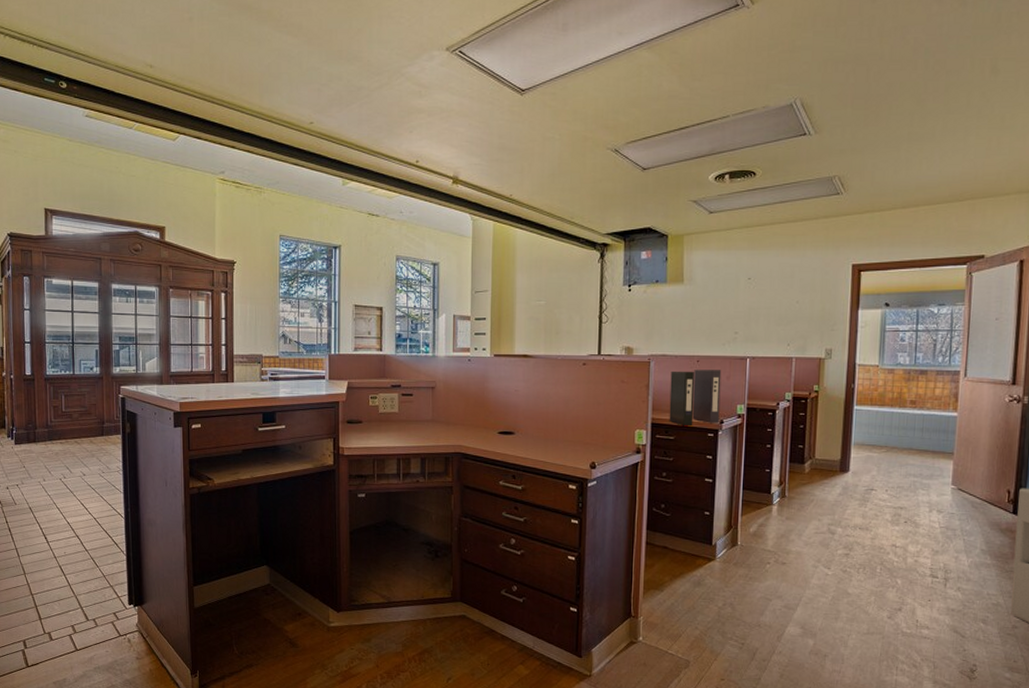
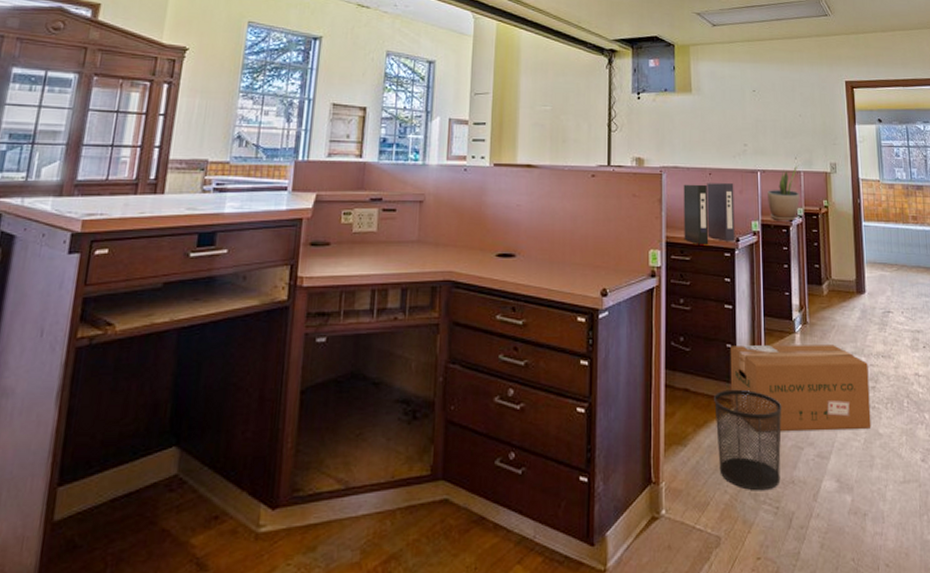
waste bin: none [690,549,754,630] -> present [714,389,782,491]
box: none [705,513,844,588] -> present [730,345,872,432]
potted plant: none [755,351,792,405] -> present [767,165,799,222]

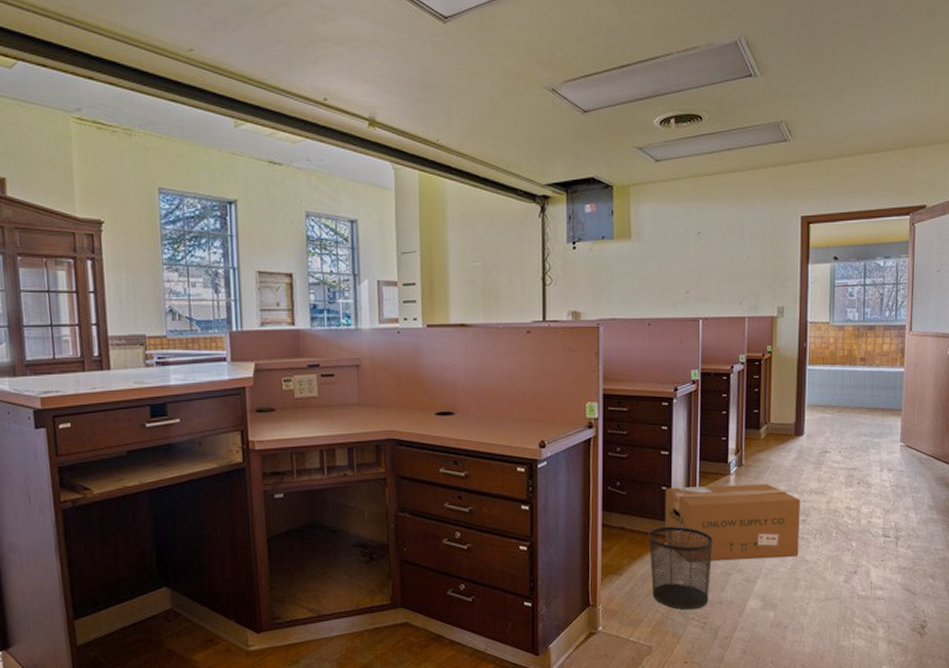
binder: present [683,184,709,245] -> none [621,335,647,396]
binder: present [707,183,735,242] -> none [645,333,674,391]
potted plant: present [767,165,799,222] -> none [709,311,744,369]

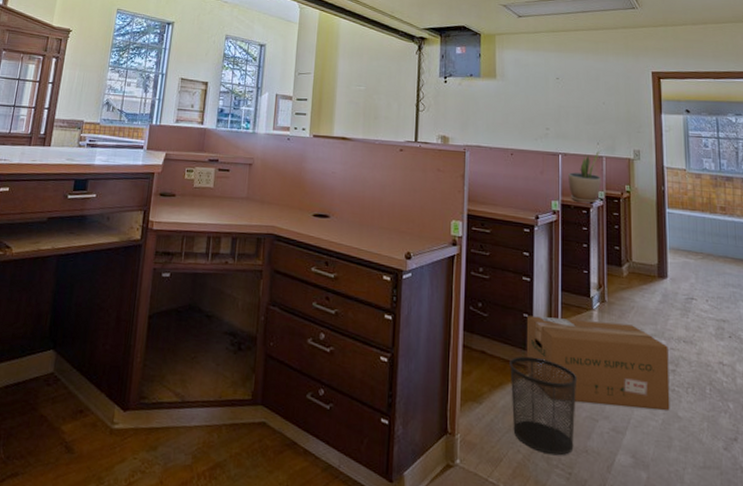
potted plant: none [709,311,744,369] -> present [568,150,601,204]

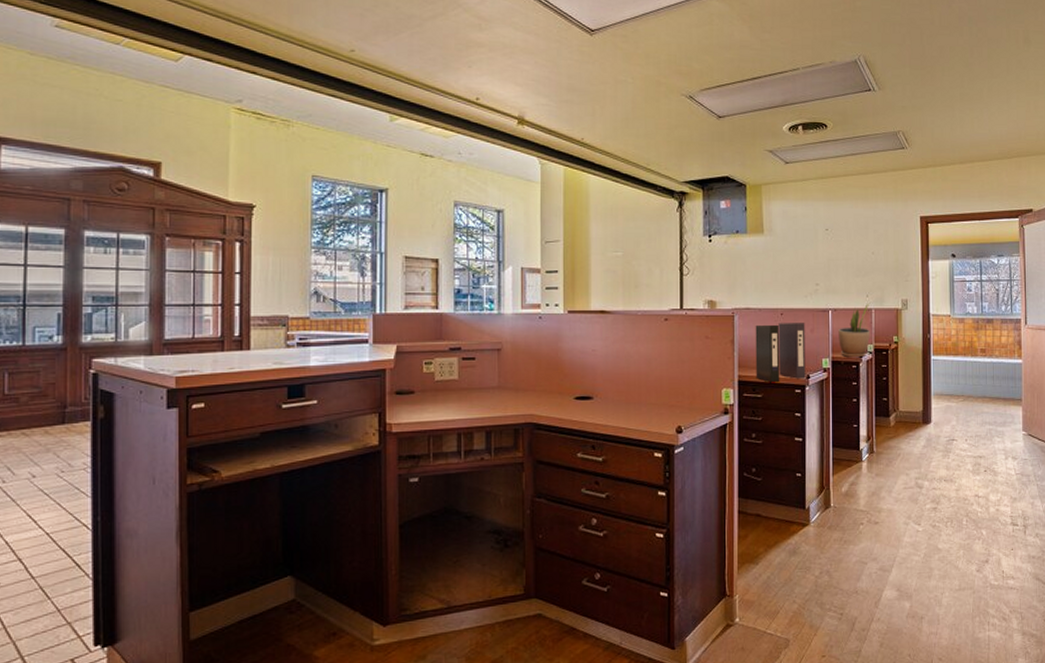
binder: none [485,162,509,220] -> present [755,324,780,383]
binder: none [508,162,535,219] -> present [778,323,806,379]
waste bin: present [510,356,578,456] -> none [784,513,848,601]
box: present [526,315,670,410] -> none [799,471,931,550]

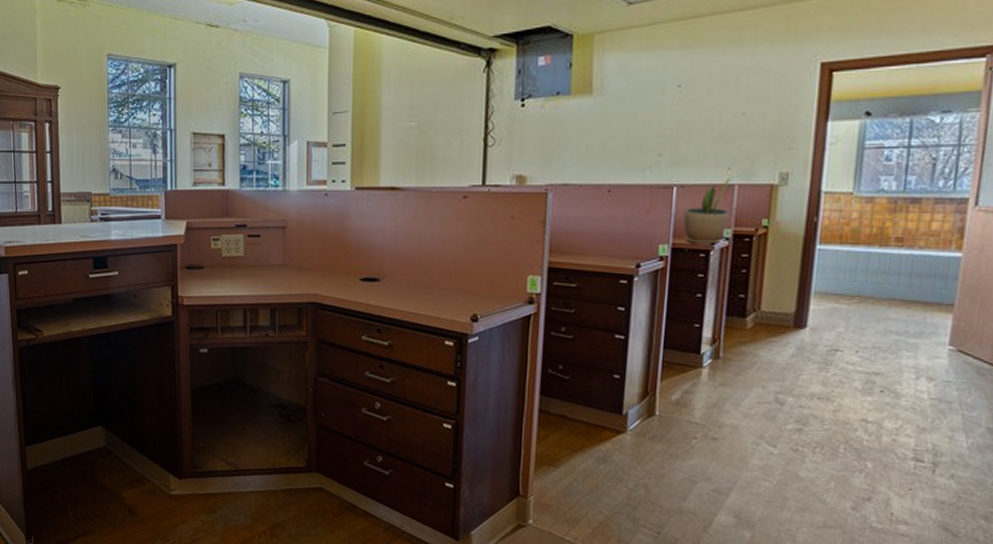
binder: present [755,324,780,383] -> none [570,203,604,271]
binder: present [778,323,806,379] -> none [600,202,640,268]

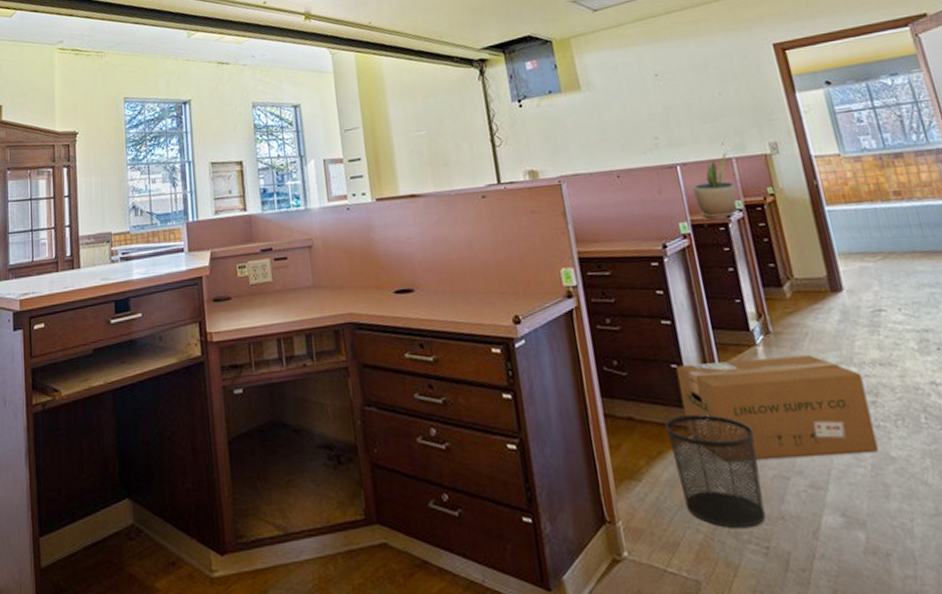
waste bin: none [594,419,676,516] -> present [665,414,766,529]
box: none [613,376,796,471] -> present [675,355,879,461]

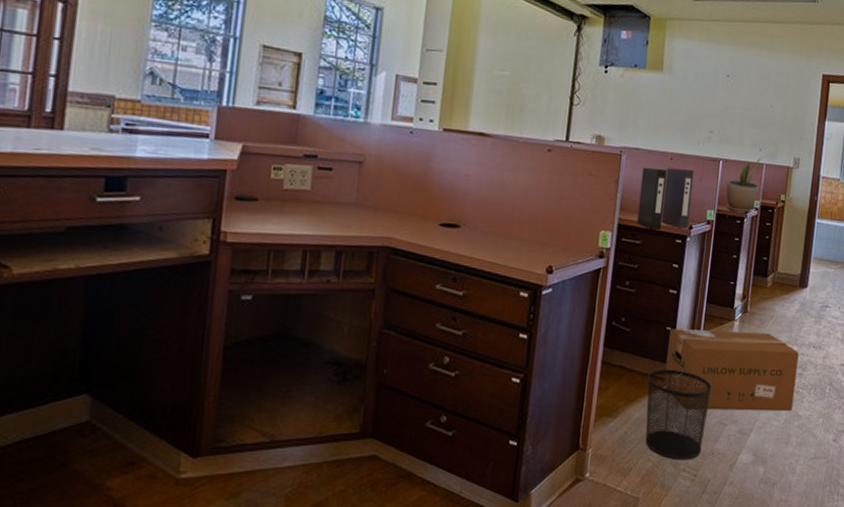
binder: none [588,188,630,257] -> present [636,167,667,230]
binder: none [616,183,662,250] -> present [661,168,695,229]

